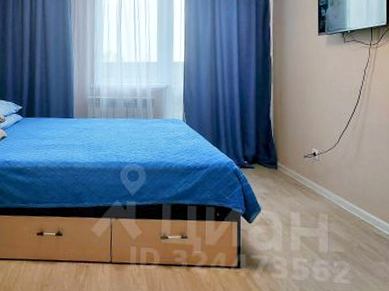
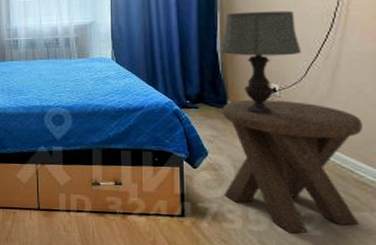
table lamp: none [272,85,336,175] -> present [219,10,302,114]
music stool: none [273,162,380,282] -> present [222,99,362,234]

